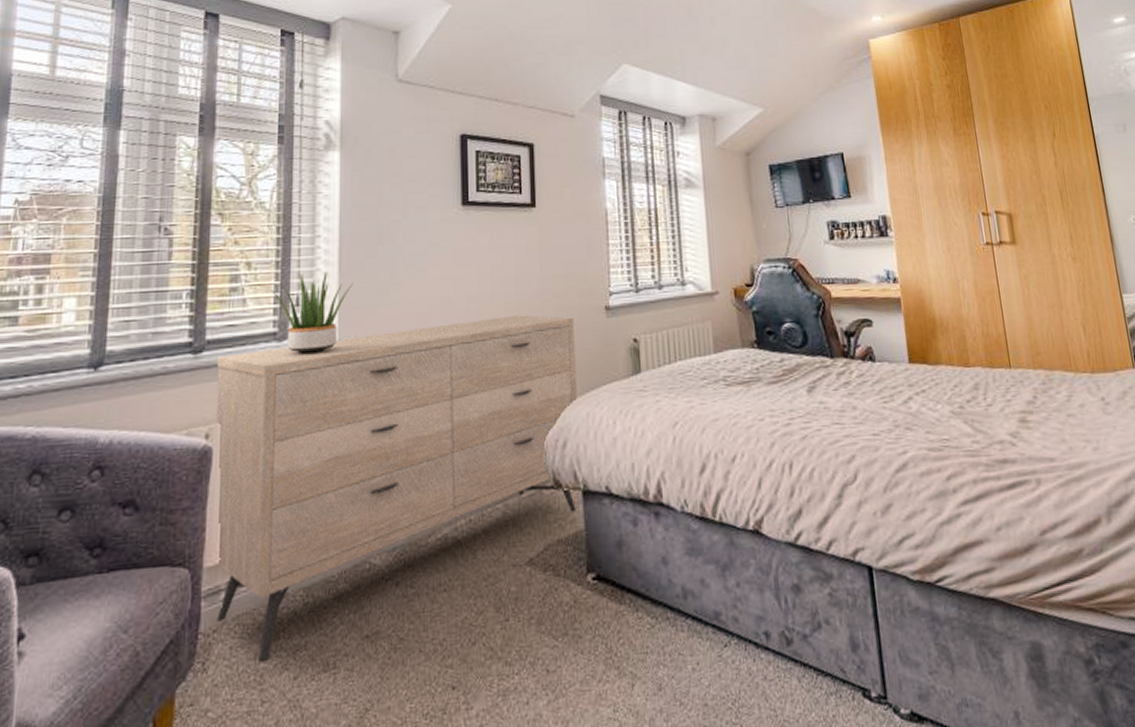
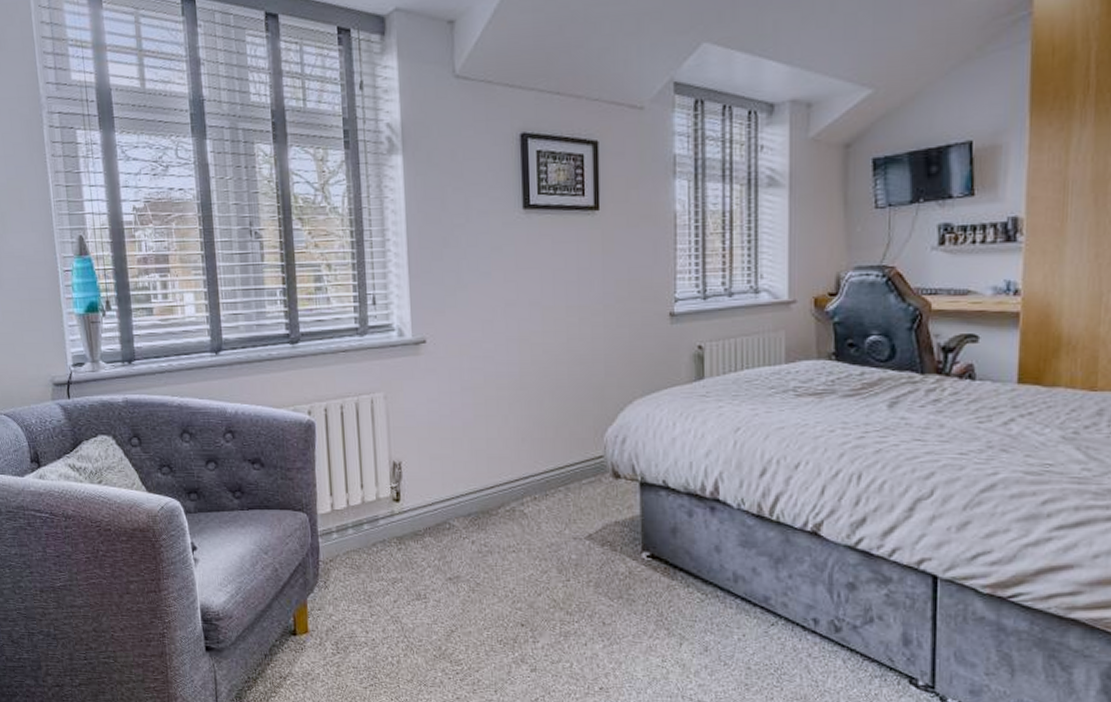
dresser: present [214,315,577,663] -> none [310,319,638,587]
potted plant: present [270,271,355,355] -> none [350,273,424,349]

